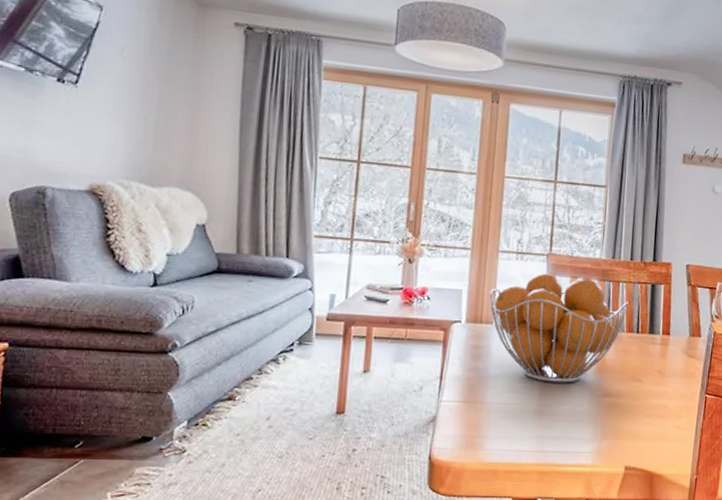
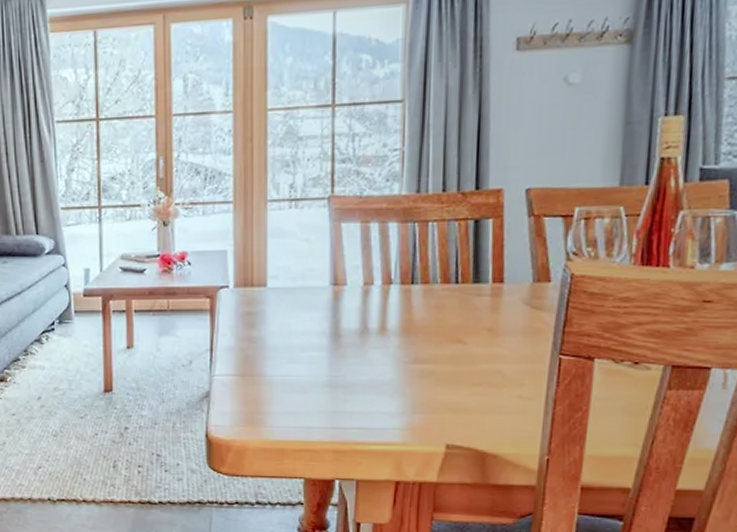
fruit basket: present [489,273,628,383] -> none [259,221,442,349]

